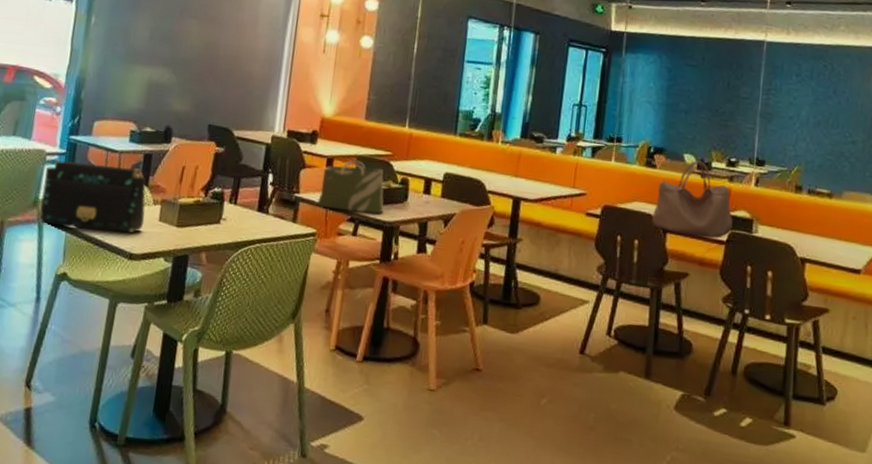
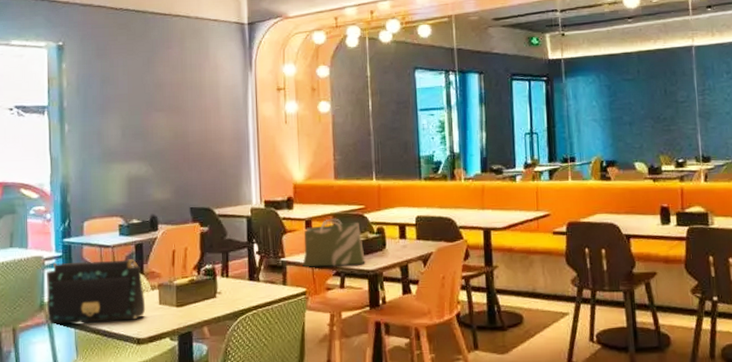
handbag: present [651,160,733,239] -> none [613,166,690,238]

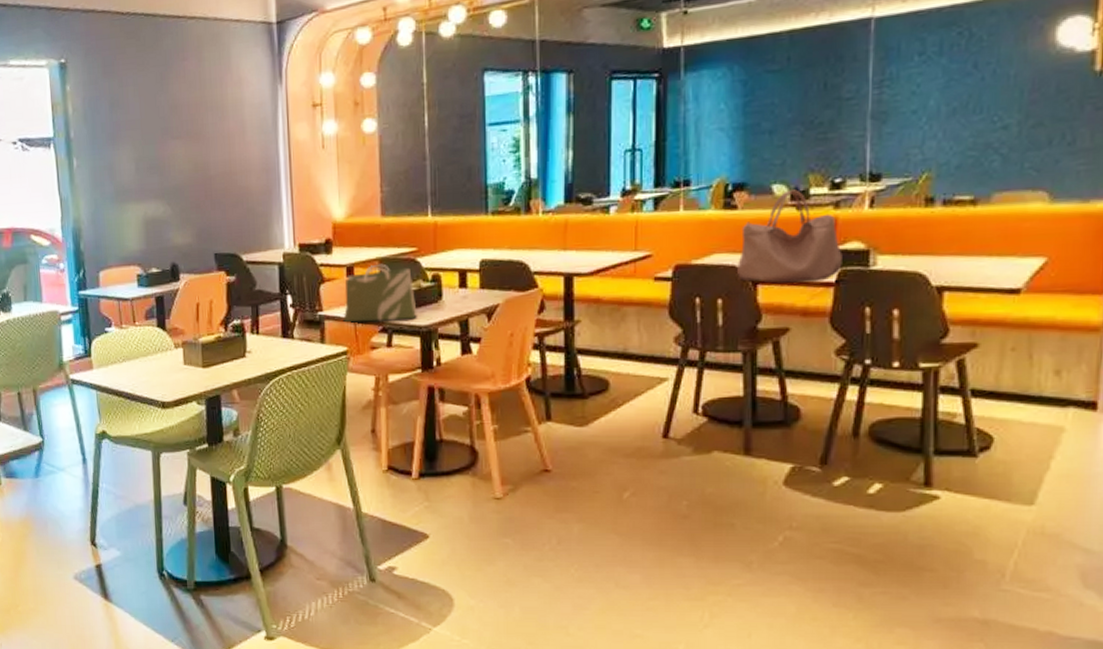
shoulder bag: present [46,259,146,324] -> none [63,313,170,385]
handbag: none [613,166,690,238] -> present [736,189,843,284]

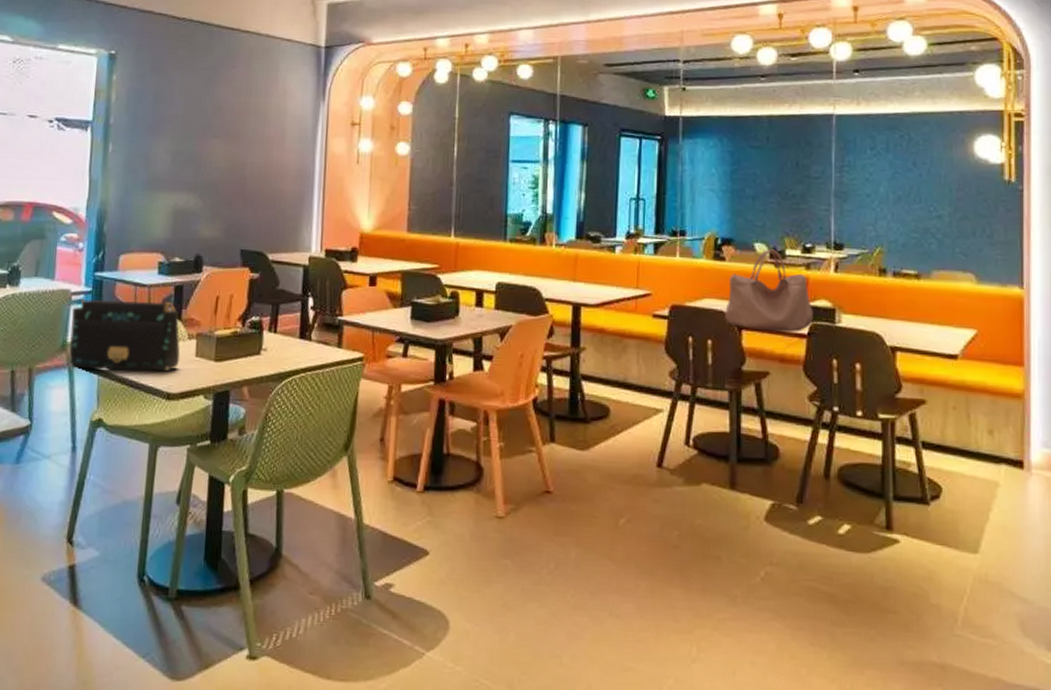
shoulder bag: none [63,313,170,385] -> present [69,298,181,372]
grocery bag: present [343,263,417,323] -> none [362,276,434,332]

